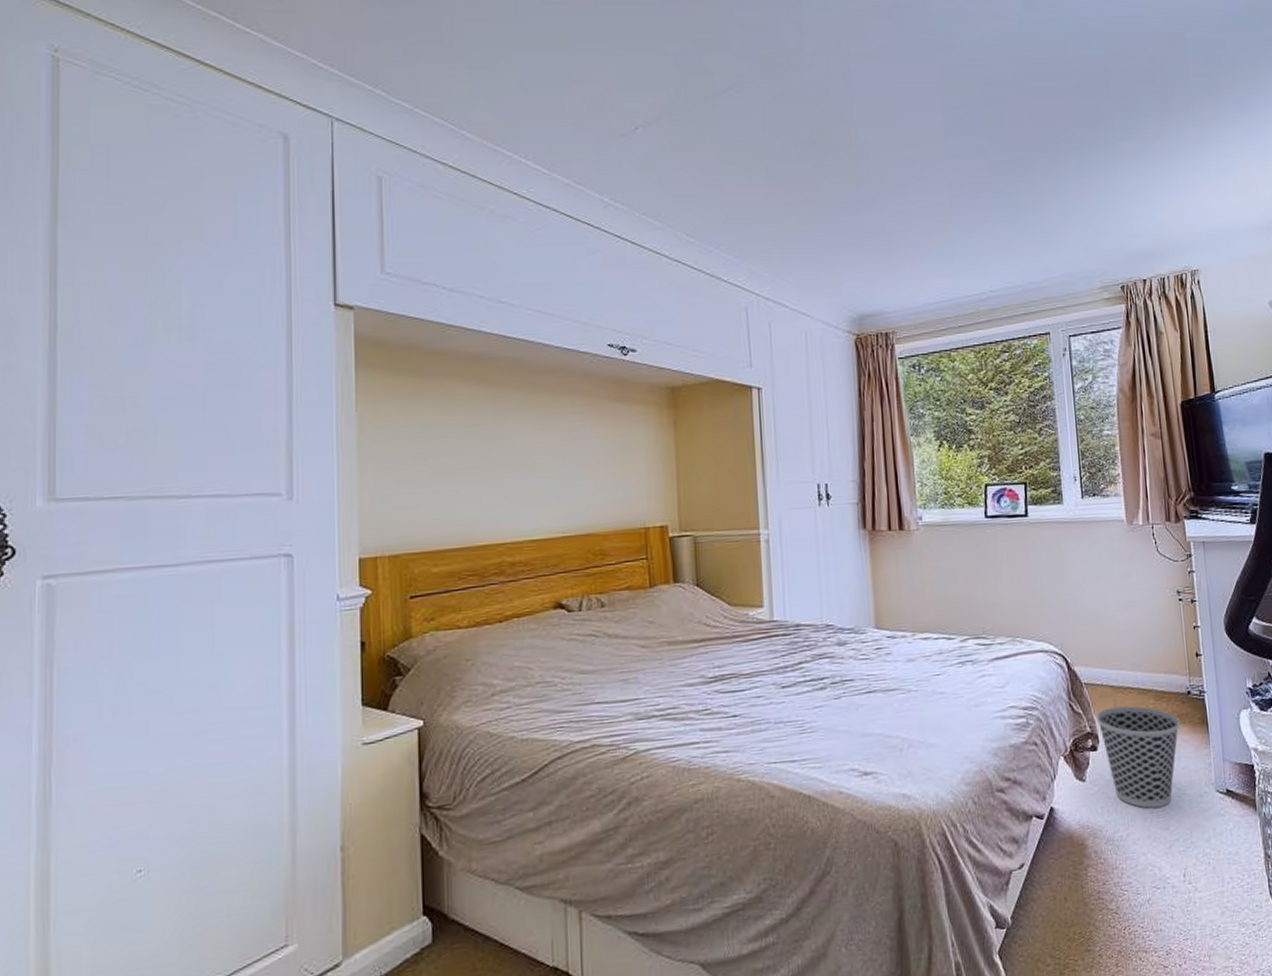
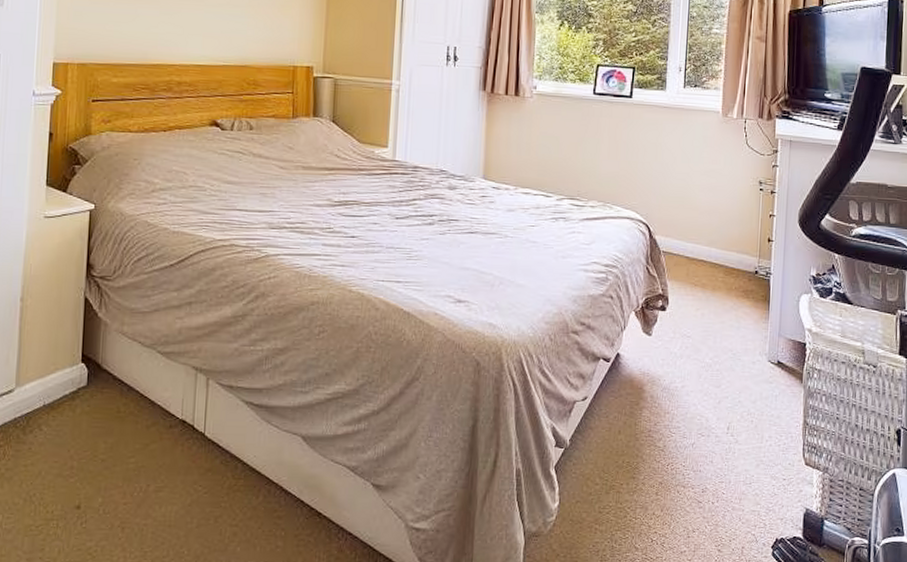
wastebasket: present [1096,705,1180,808] -> none [669,275,744,367]

